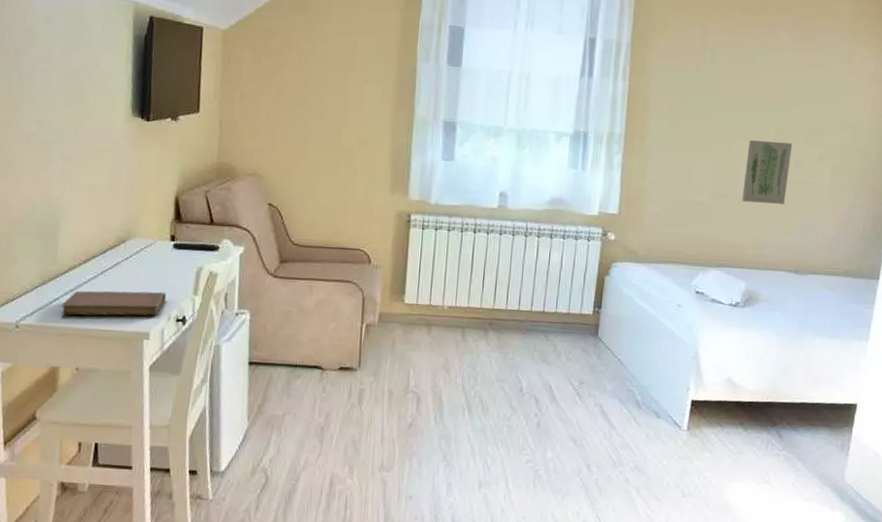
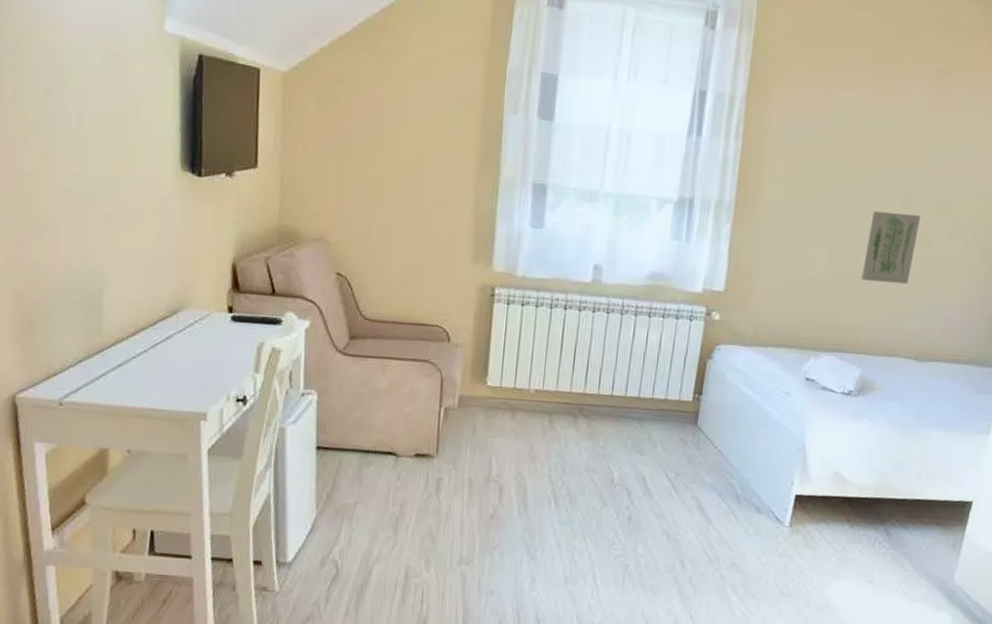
notebook: present [61,290,167,316] -> none [108,366,225,395]

